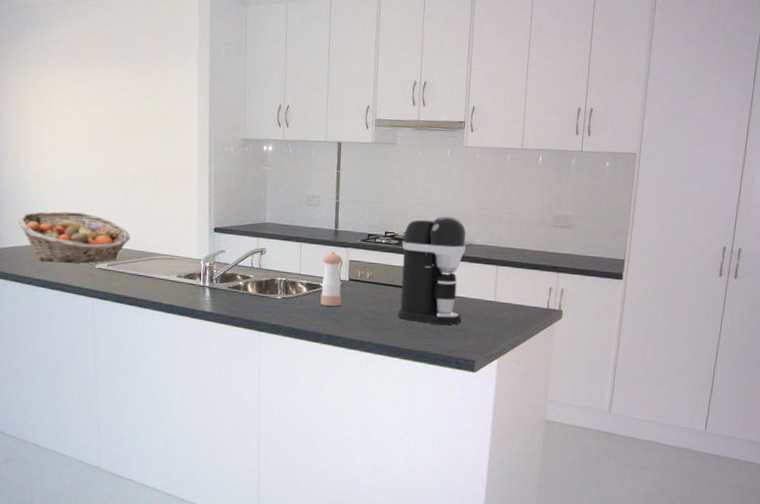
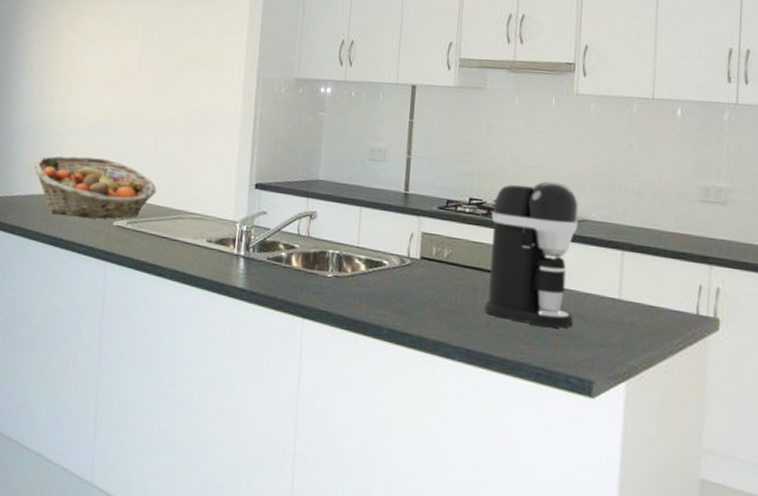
pepper shaker: present [320,251,343,306] -> none [382,219,413,292]

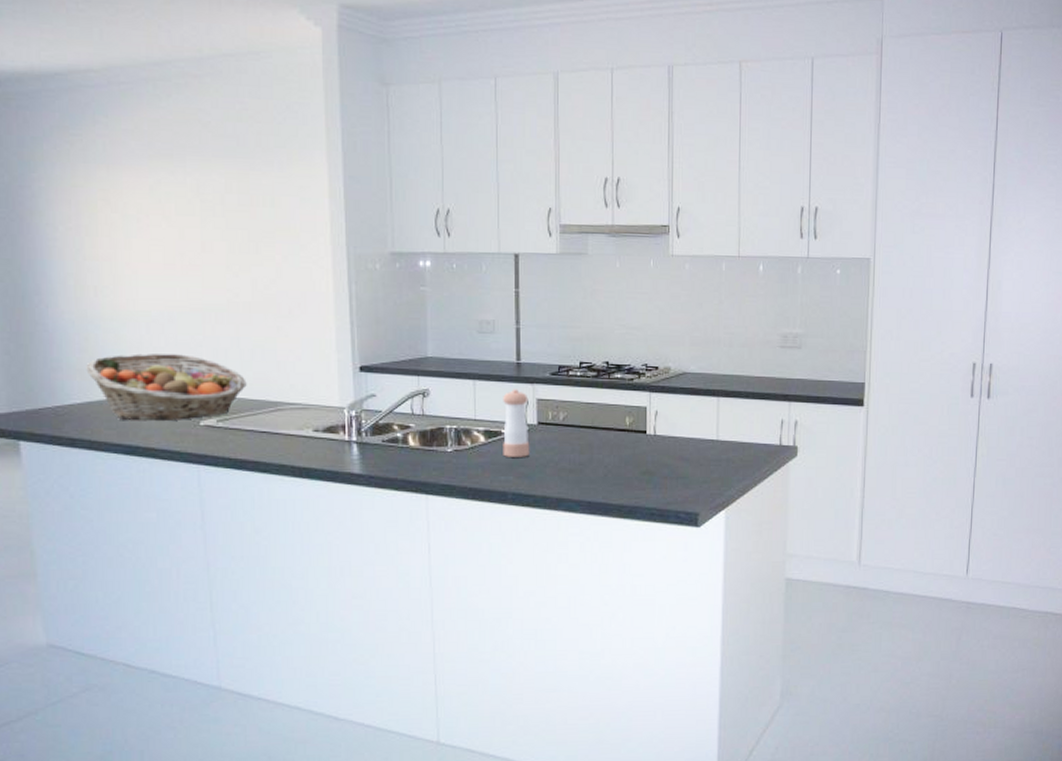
pepper shaker: none [382,219,413,292] -> present [503,389,530,457]
coffee maker: present [484,181,579,328] -> none [601,340,680,471]

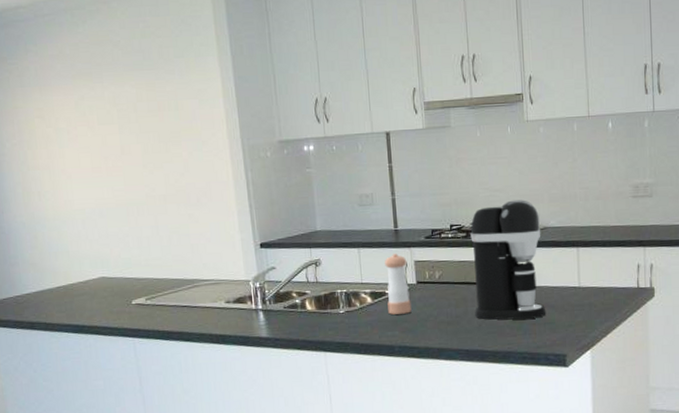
fruit basket: present [86,353,247,422] -> none [37,244,168,305]
coffee maker: none [601,340,680,471] -> present [470,199,546,320]

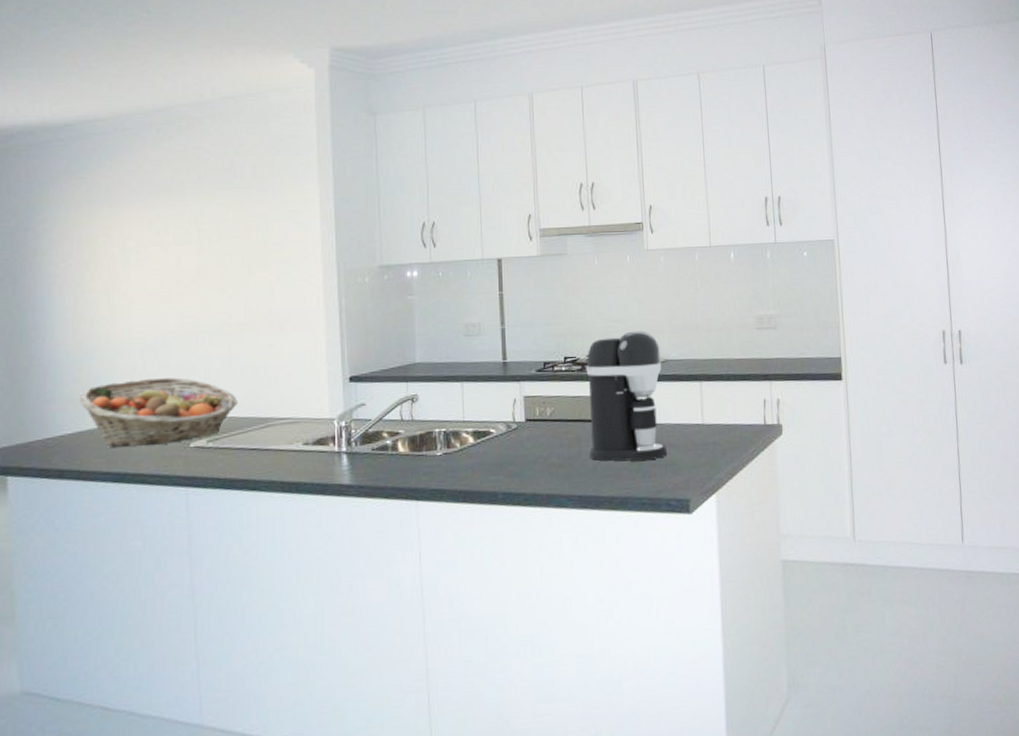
fruit basket: none [37,244,168,305] -> present [78,378,238,448]
pepper shaker: present [385,253,412,315] -> none [491,388,519,457]

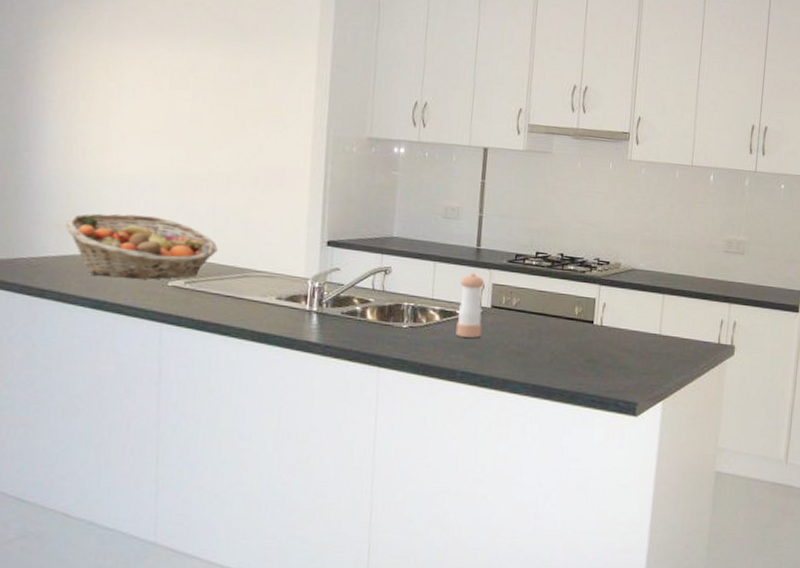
pepper shaker: none [491,388,519,457] -> present [455,273,485,338]
coffee maker: present [586,331,668,461] -> none [548,236,629,361]

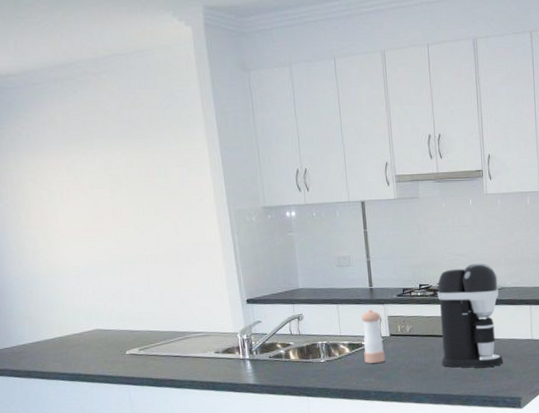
fruit basket: present [64,213,218,280] -> none [32,299,160,355]
coffee maker: none [548,236,629,361] -> present [437,263,504,368]

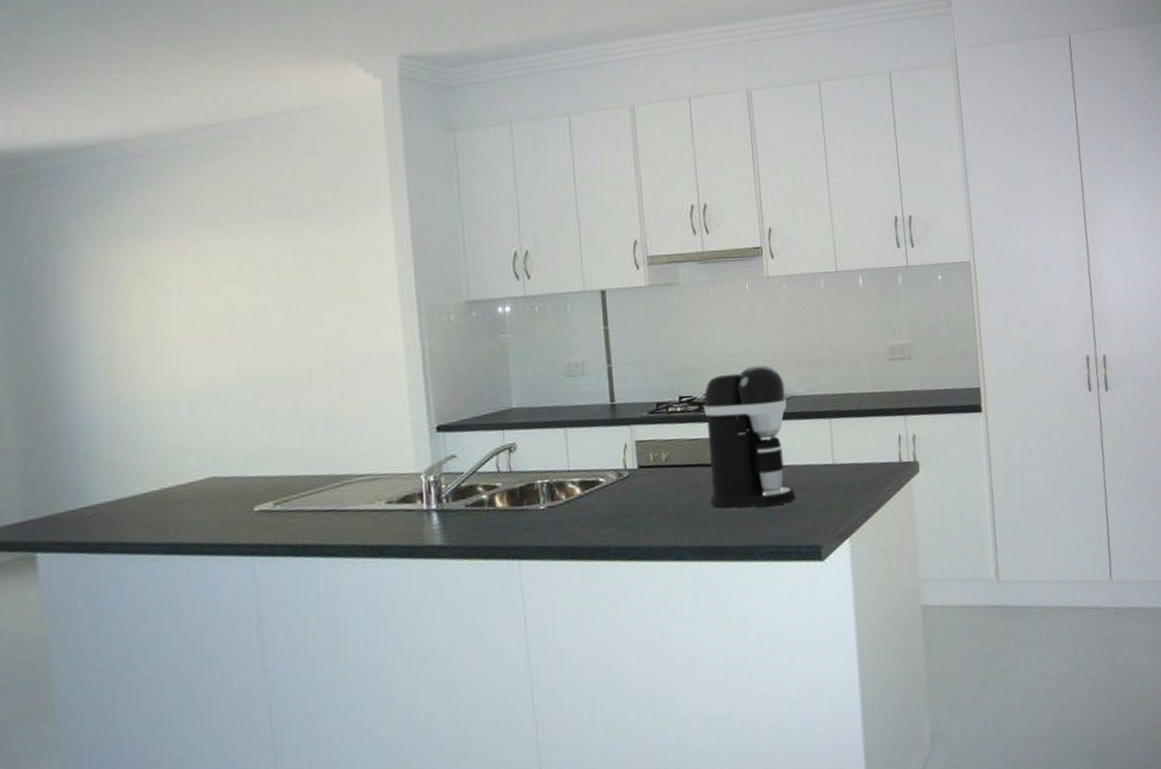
pepper shaker: present [361,309,386,363] -> none [598,433,632,508]

